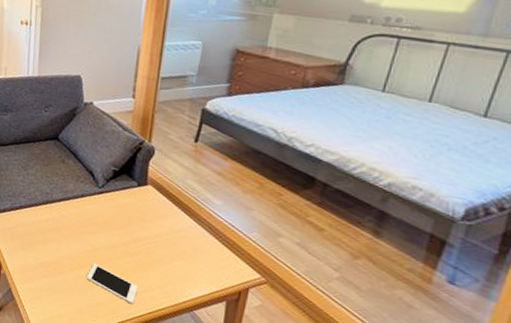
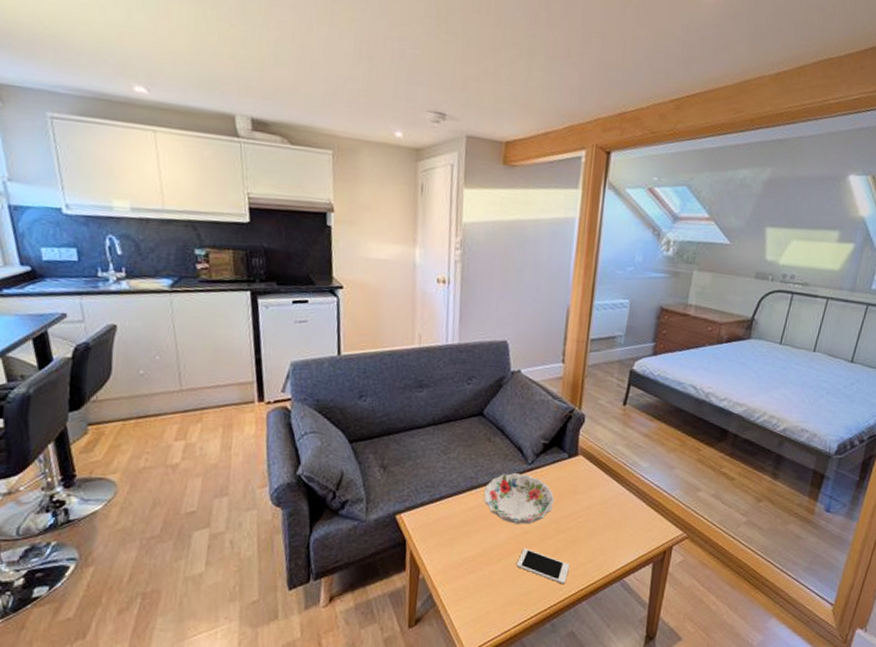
decorative bowl: none [57,193,124,243] -> present [483,473,555,525]

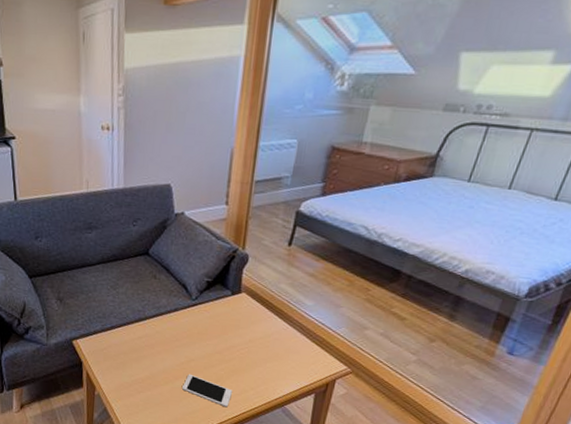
decorative bowl: present [483,473,555,525] -> none [150,307,218,354]

